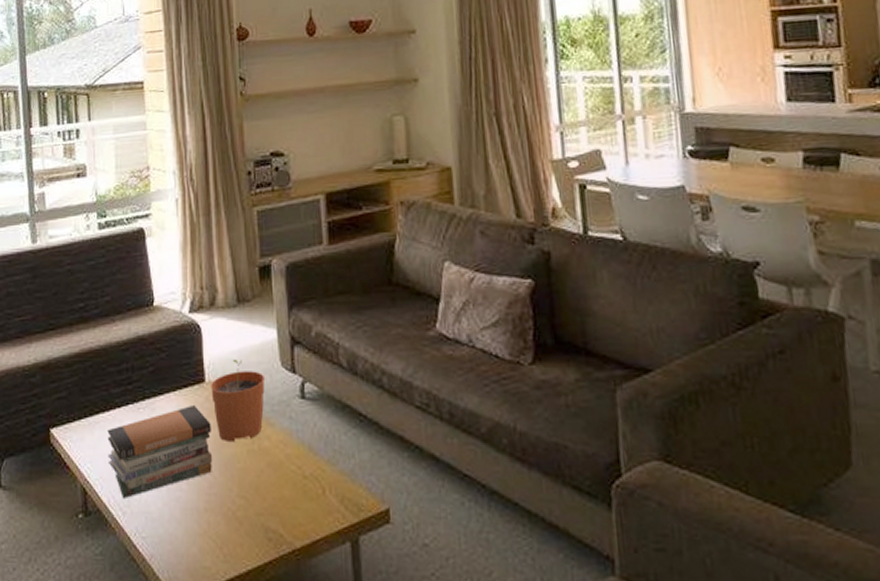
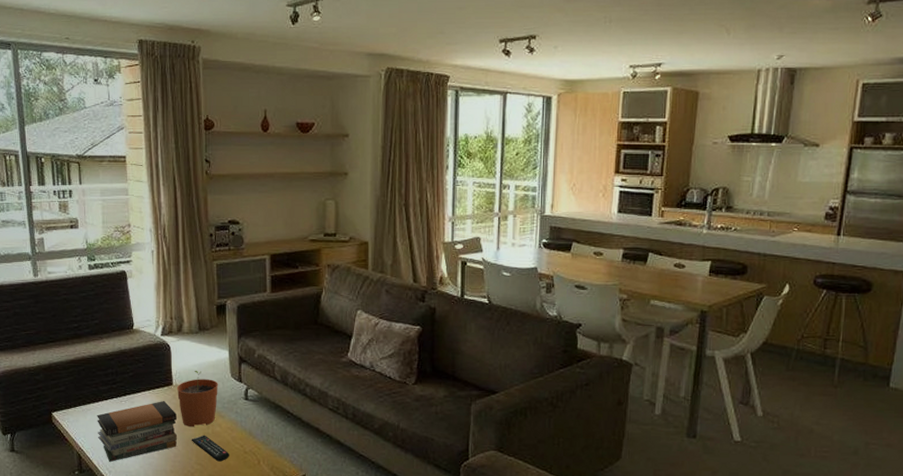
remote control: none [231,453,283,493] -> present [191,435,229,462]

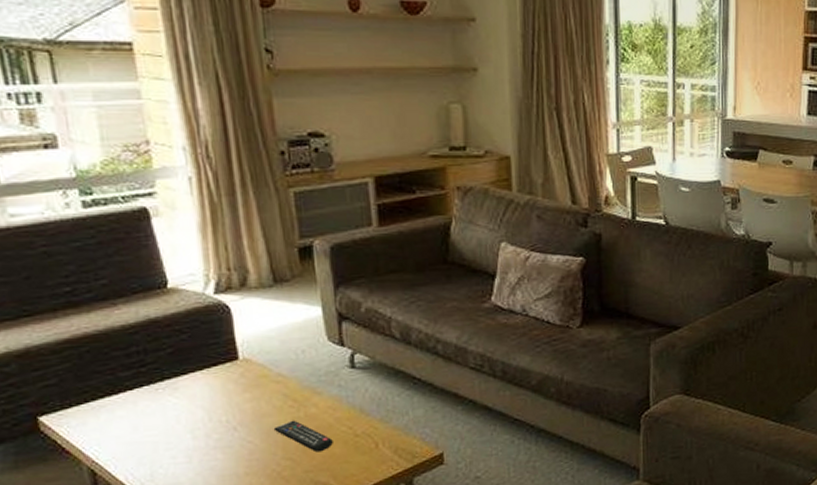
book stack: present [97,400,177,462] -> none [117,381,252,474]
plant pot: present [176,371,218,428] -> none [244,337,310,413]

